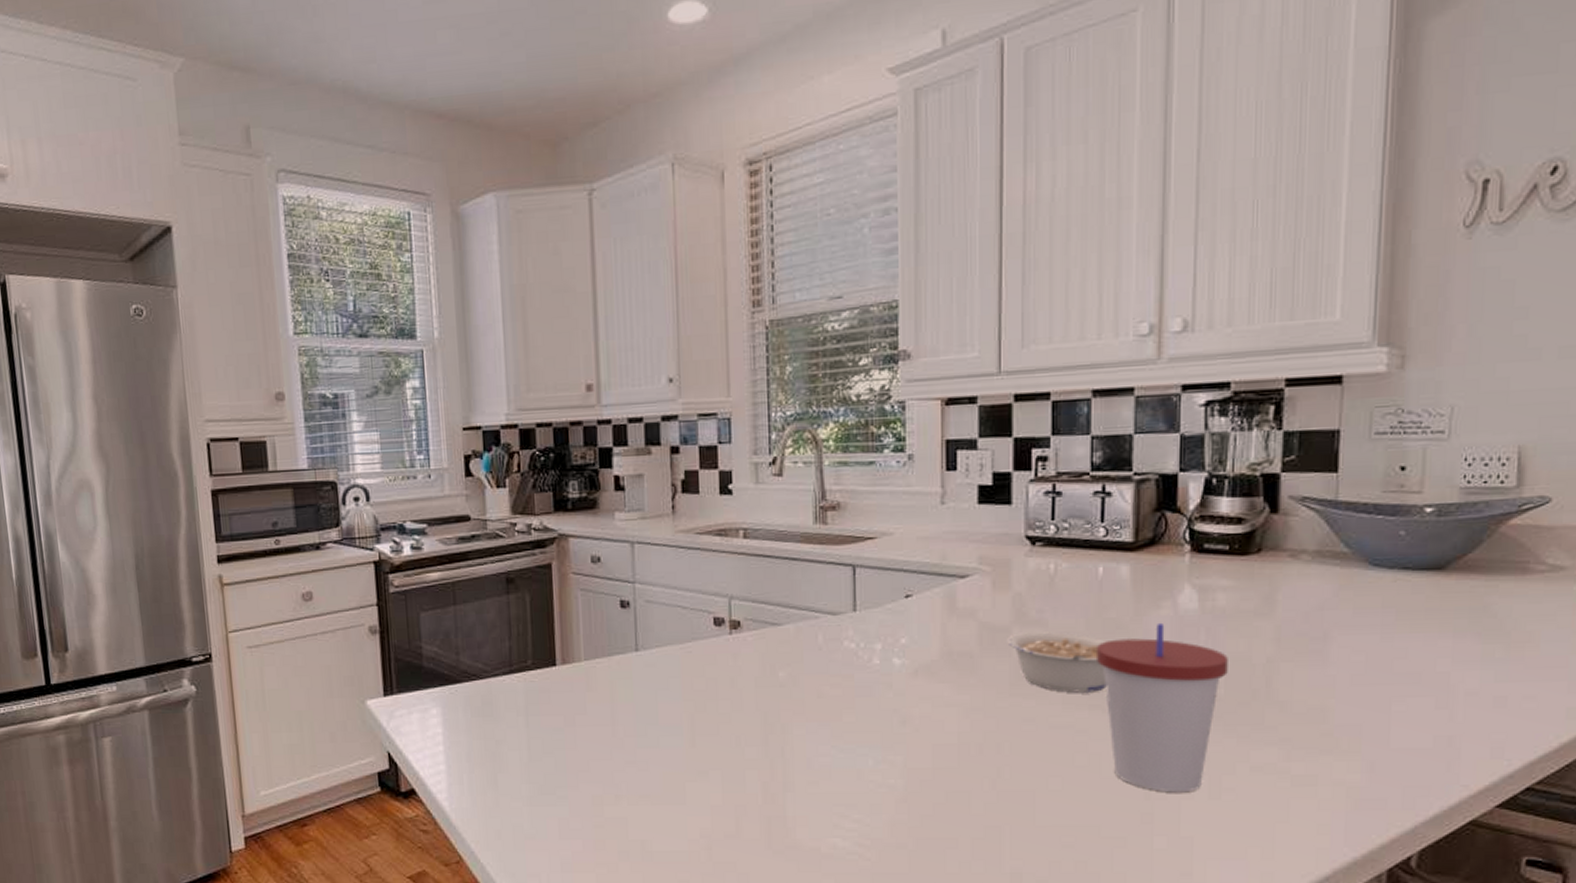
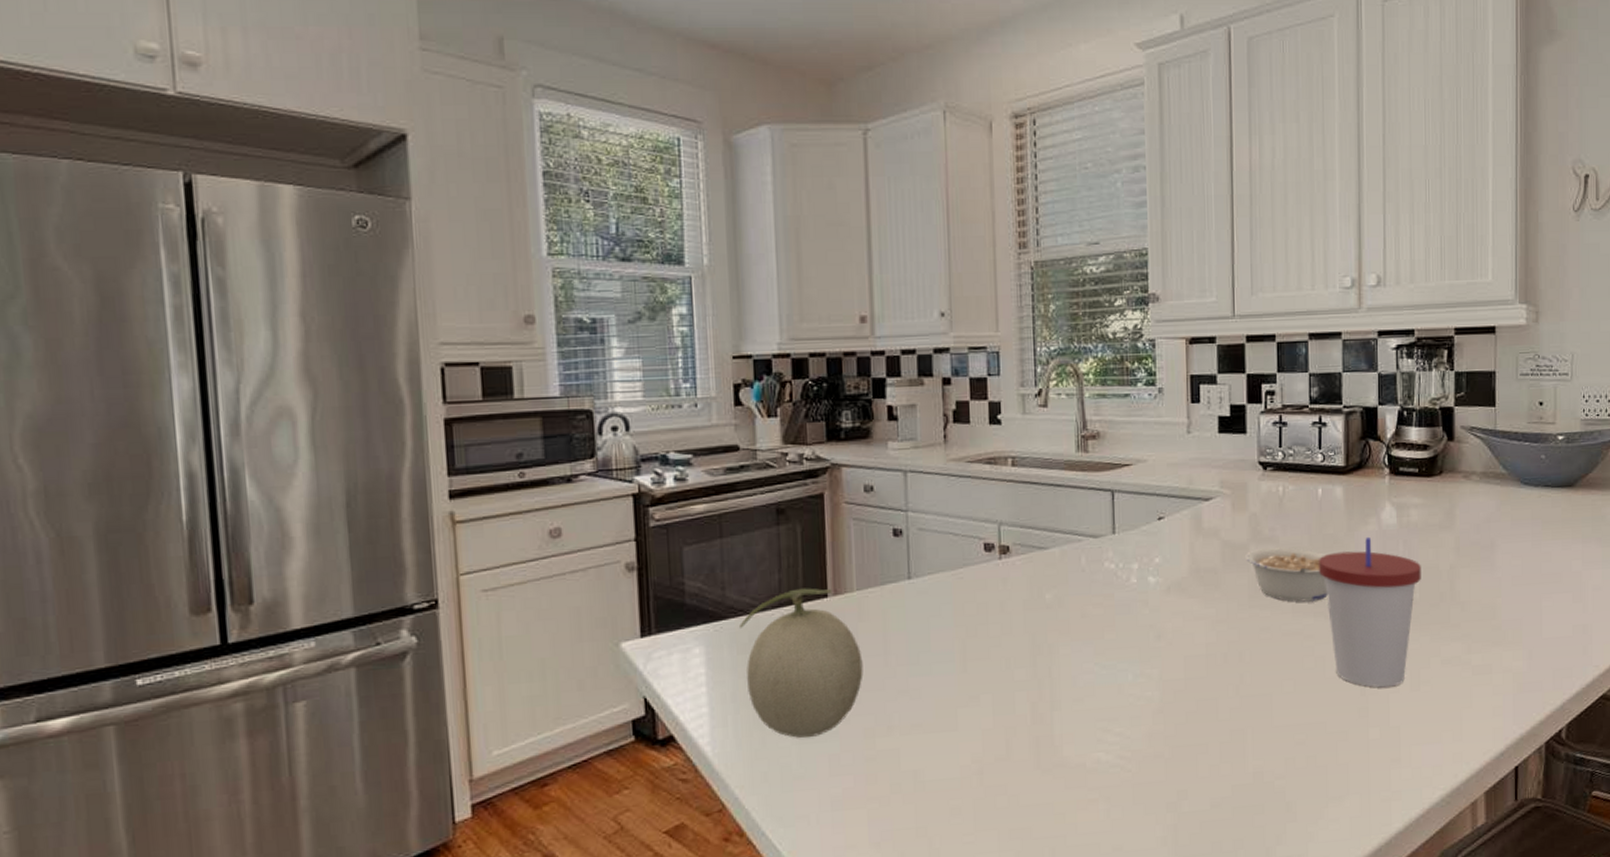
fruit: none [473,656,592,800] -> present [740,588,863,738]

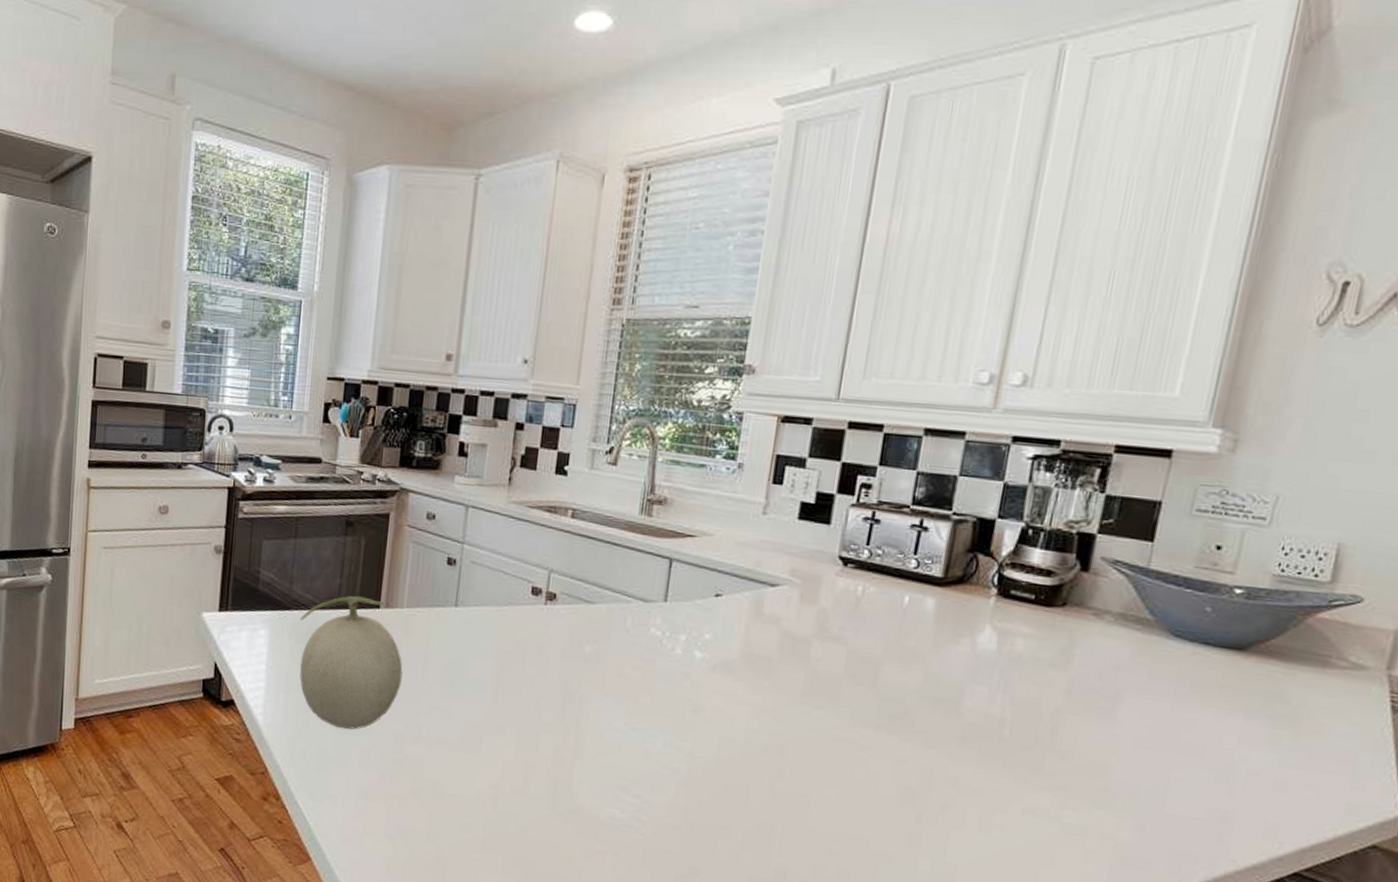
legume: present [1246,547,1328,602] -> none [806,646,902,713]
cup: present [1319,536,1421,688] -> none [889,657,1018,822]

